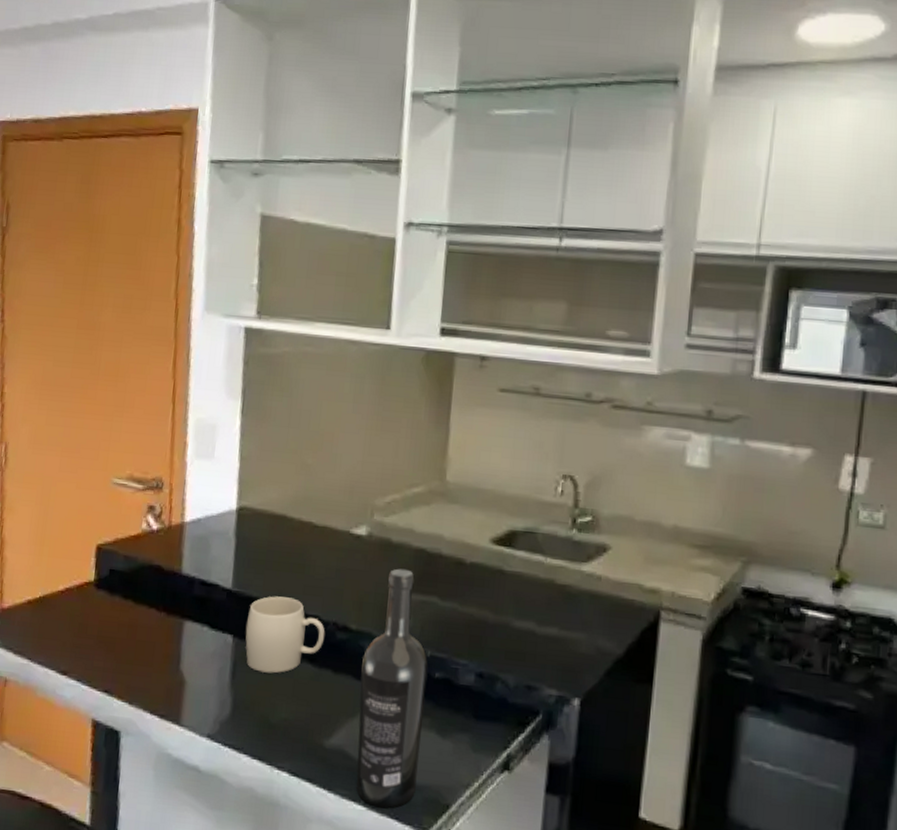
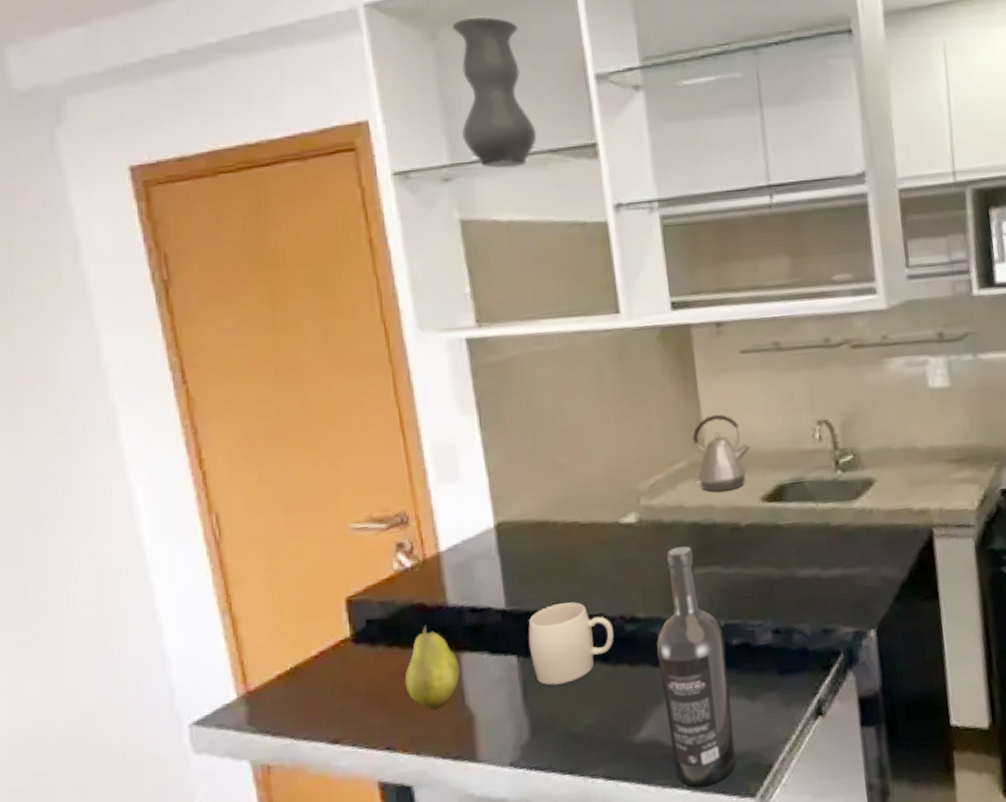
fruit: none [131,586,181,665] -> present [404,624,460,708]
vase: none [278,22,349,172] -> present [452,16,537,168]
kettle: none [429,446,491,526] -> present [692,414,751,493]

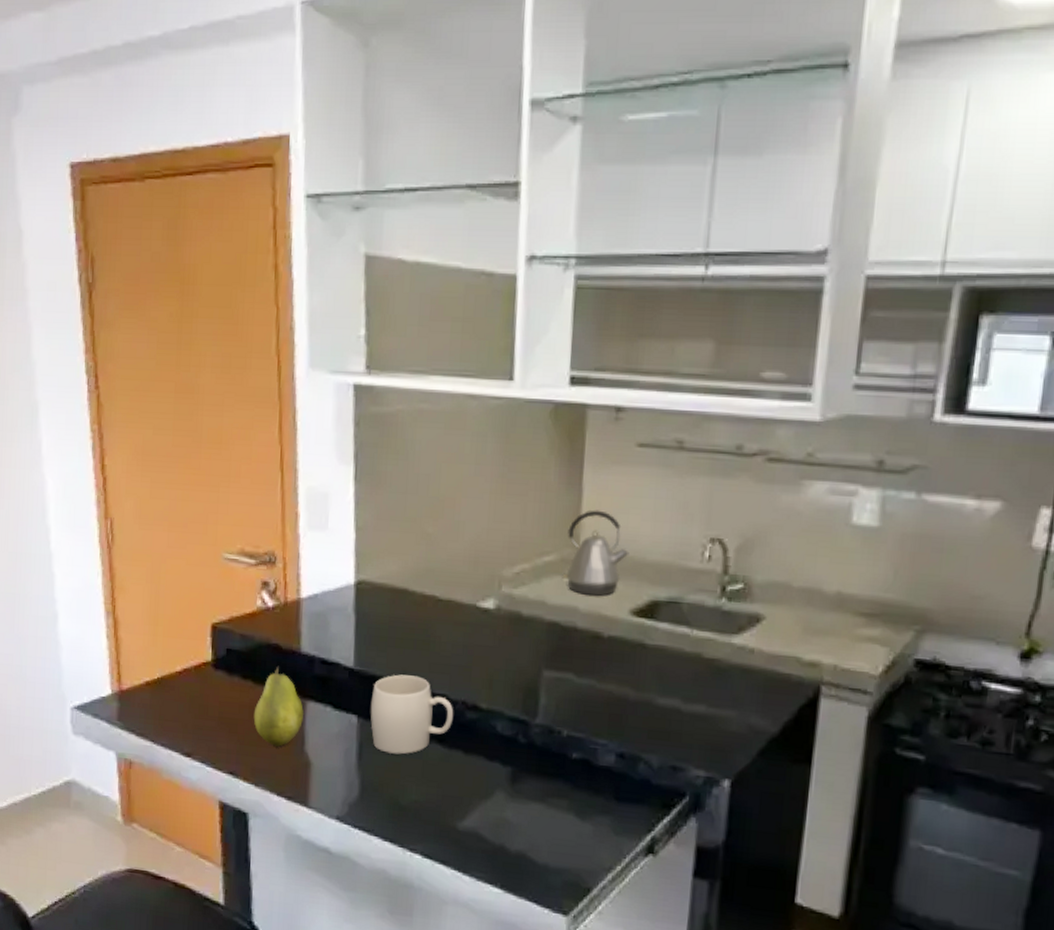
vase: present [452,16,537,168] -> none [380,22,457,201]
wine bottle: present [656,546,736,788] -> none [492,643,565,892]

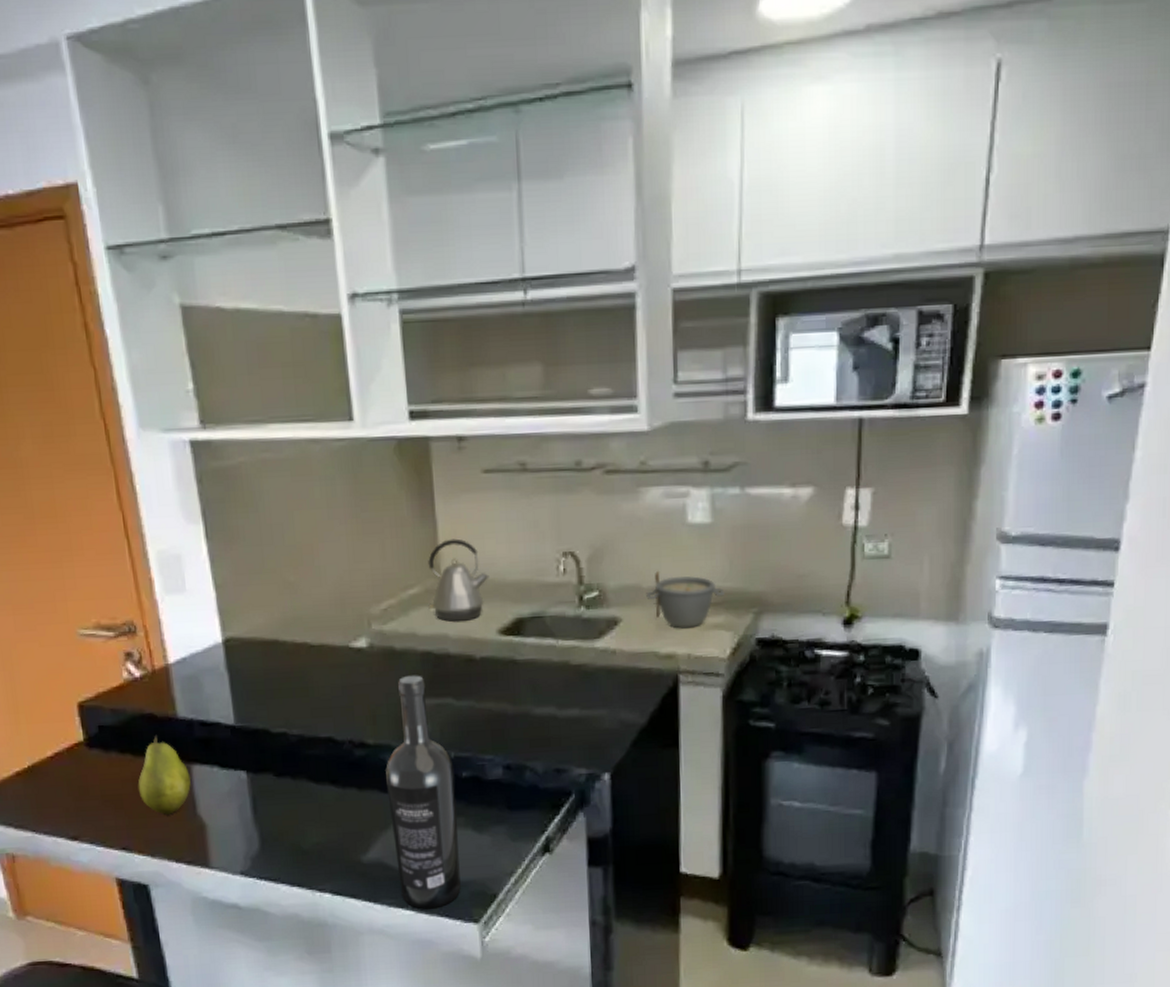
mug: present [370,674,454,755] -> none [257,723,343,802]
wine bottle: none [492,643,565,892] -> present [385,675,461,910]
cooking pot: none [795,570,885,638] -> present [646,570,725,629]

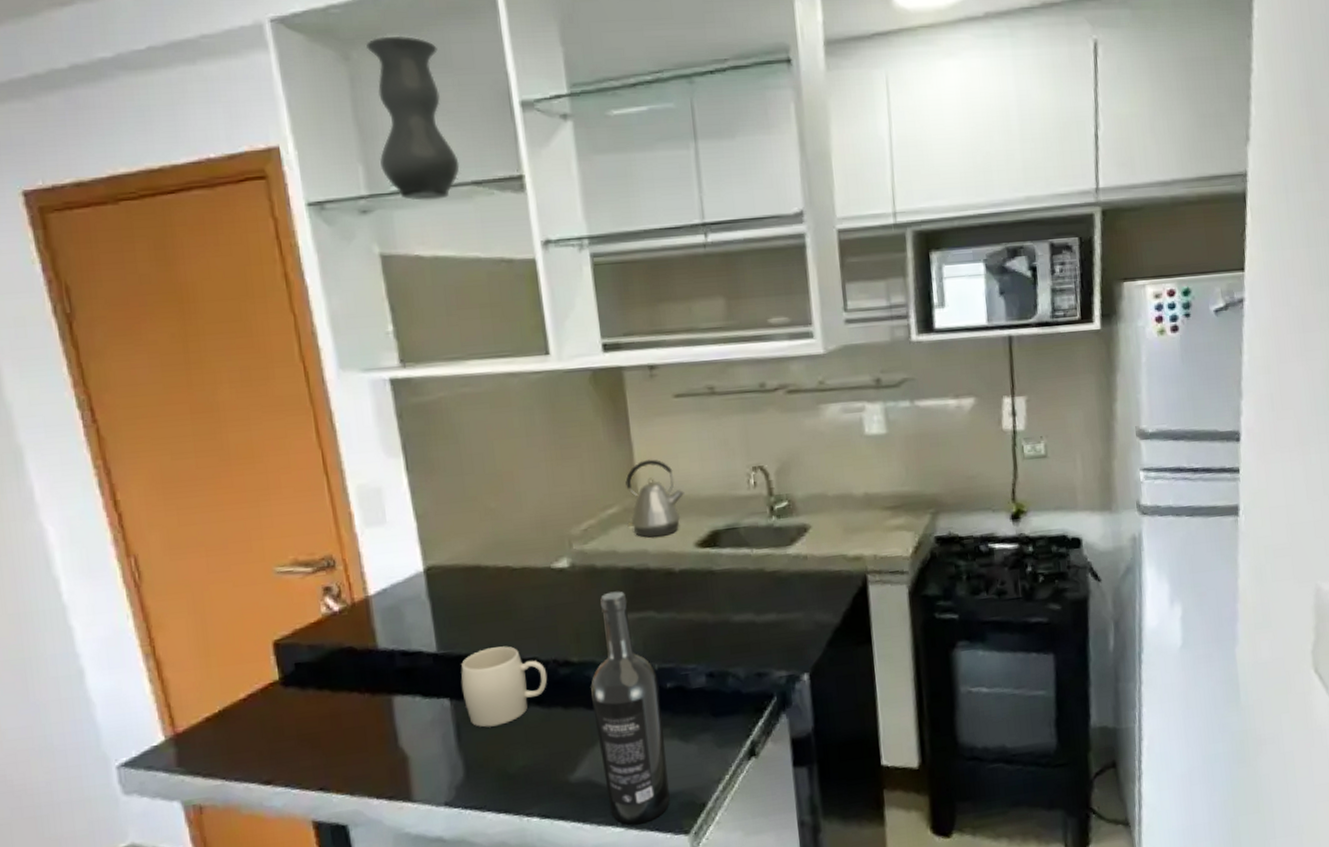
fruit: present [137,734,191,815] -> none [336,668,392,750]
vase: none [166,55,264,246] -> present [366,35,460,201]
mug: none [257,723,343,802] -> present [460,646,548,728]
cooking pot: present [646,570,725,629] -> none [832,479,904,532]

